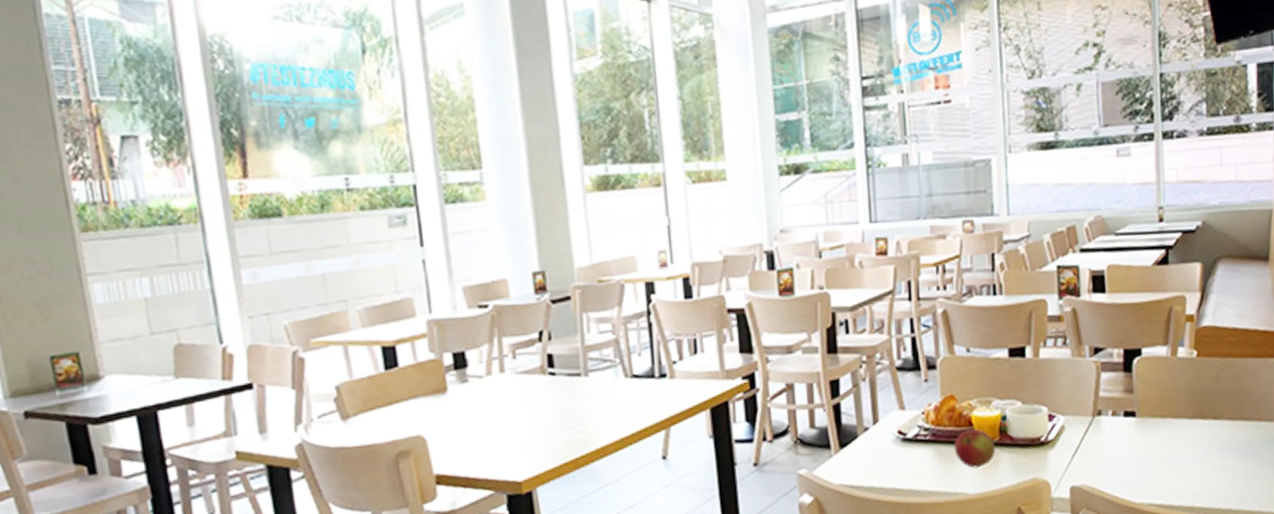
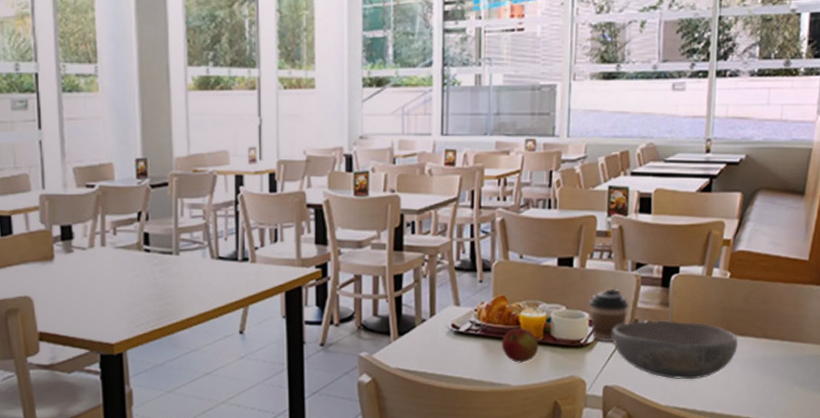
coffee cup: none [1046,377,1091,438] -> present [588,288,629,342]
bowl: none [1075,408,1212,473] -> present [612,320,738,380]

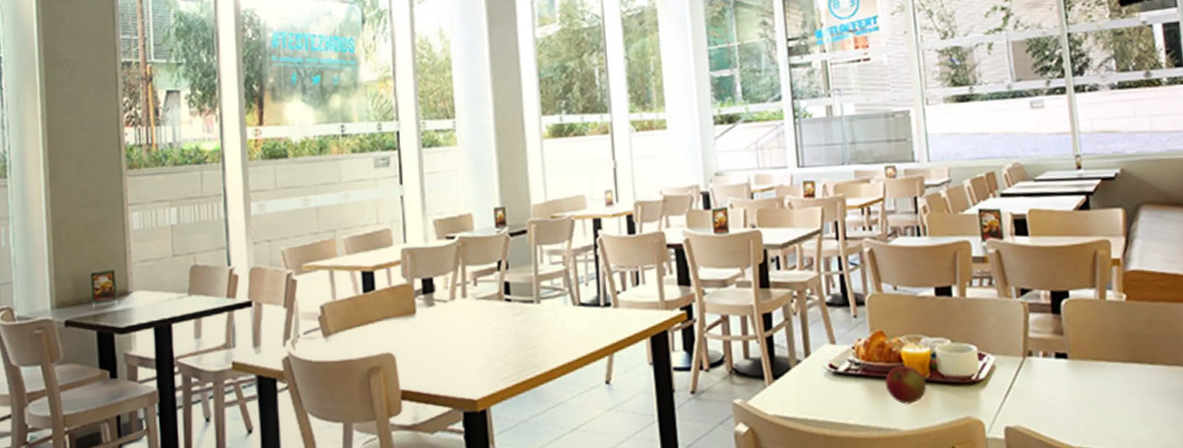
coffee cup: present [588,288,629,342] -> none [975,317,1020,378]
bowl: present [612,320,738,380] -> none [1005,350,1149,417]

